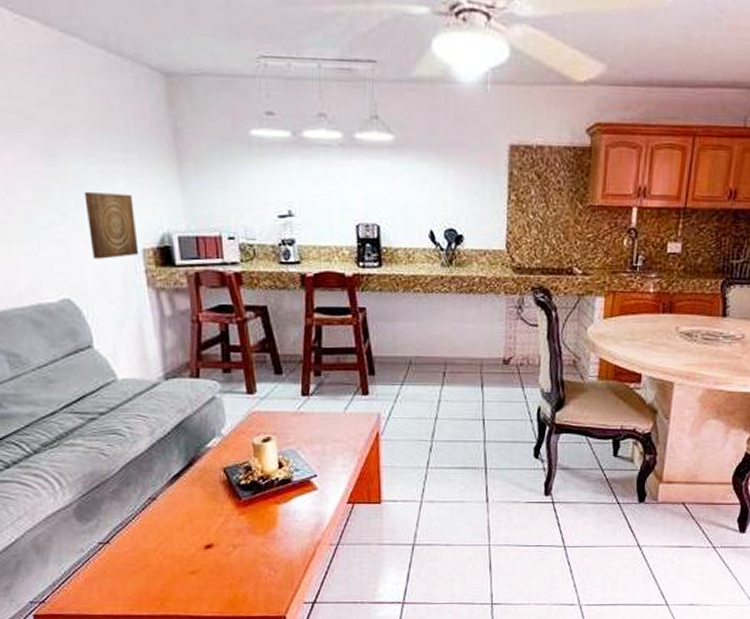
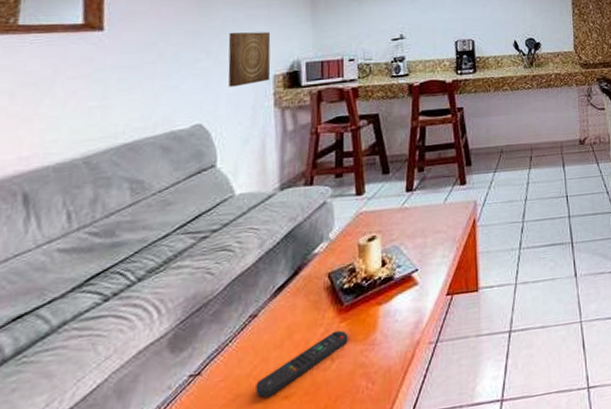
remote control: none [163,522,248,570] -> present [256,330,348,398]

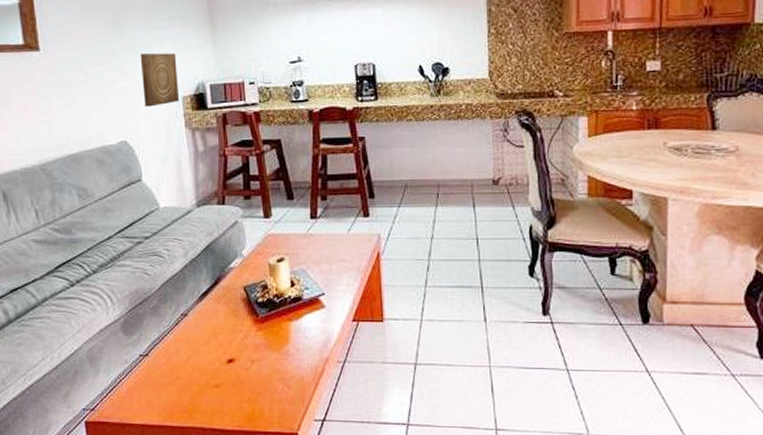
remote control: present [256,330,348,398] -> none [192,338,265,383]

